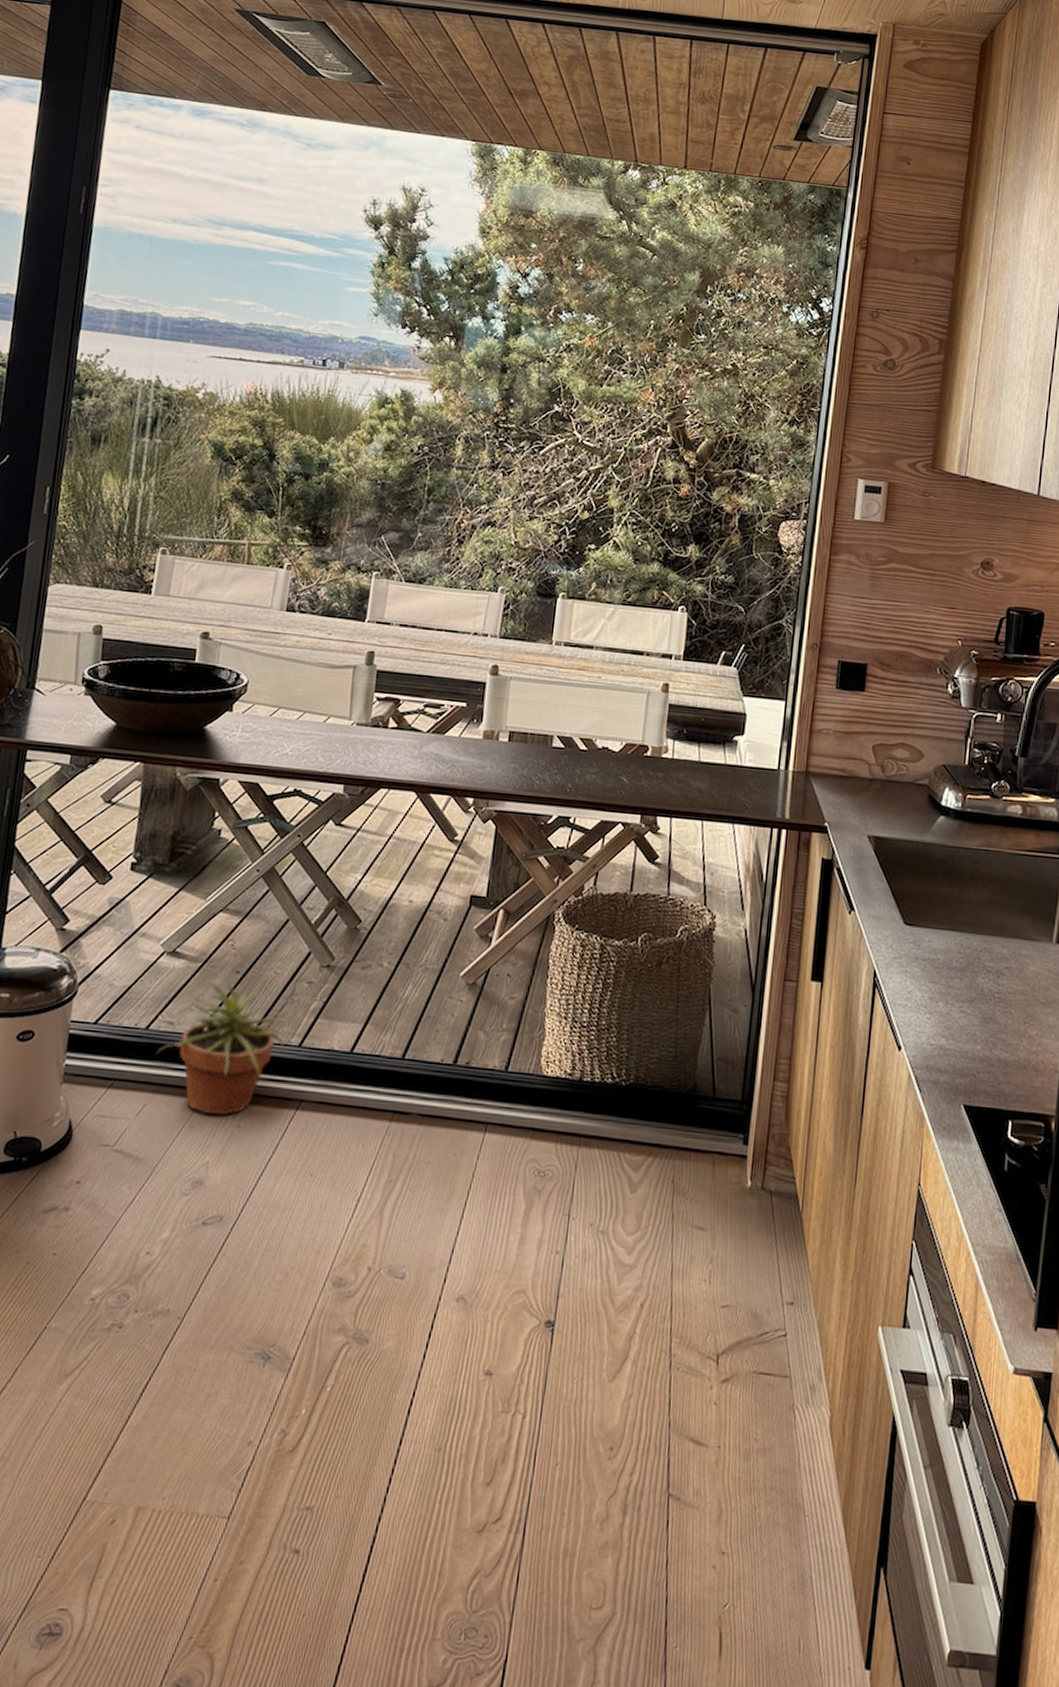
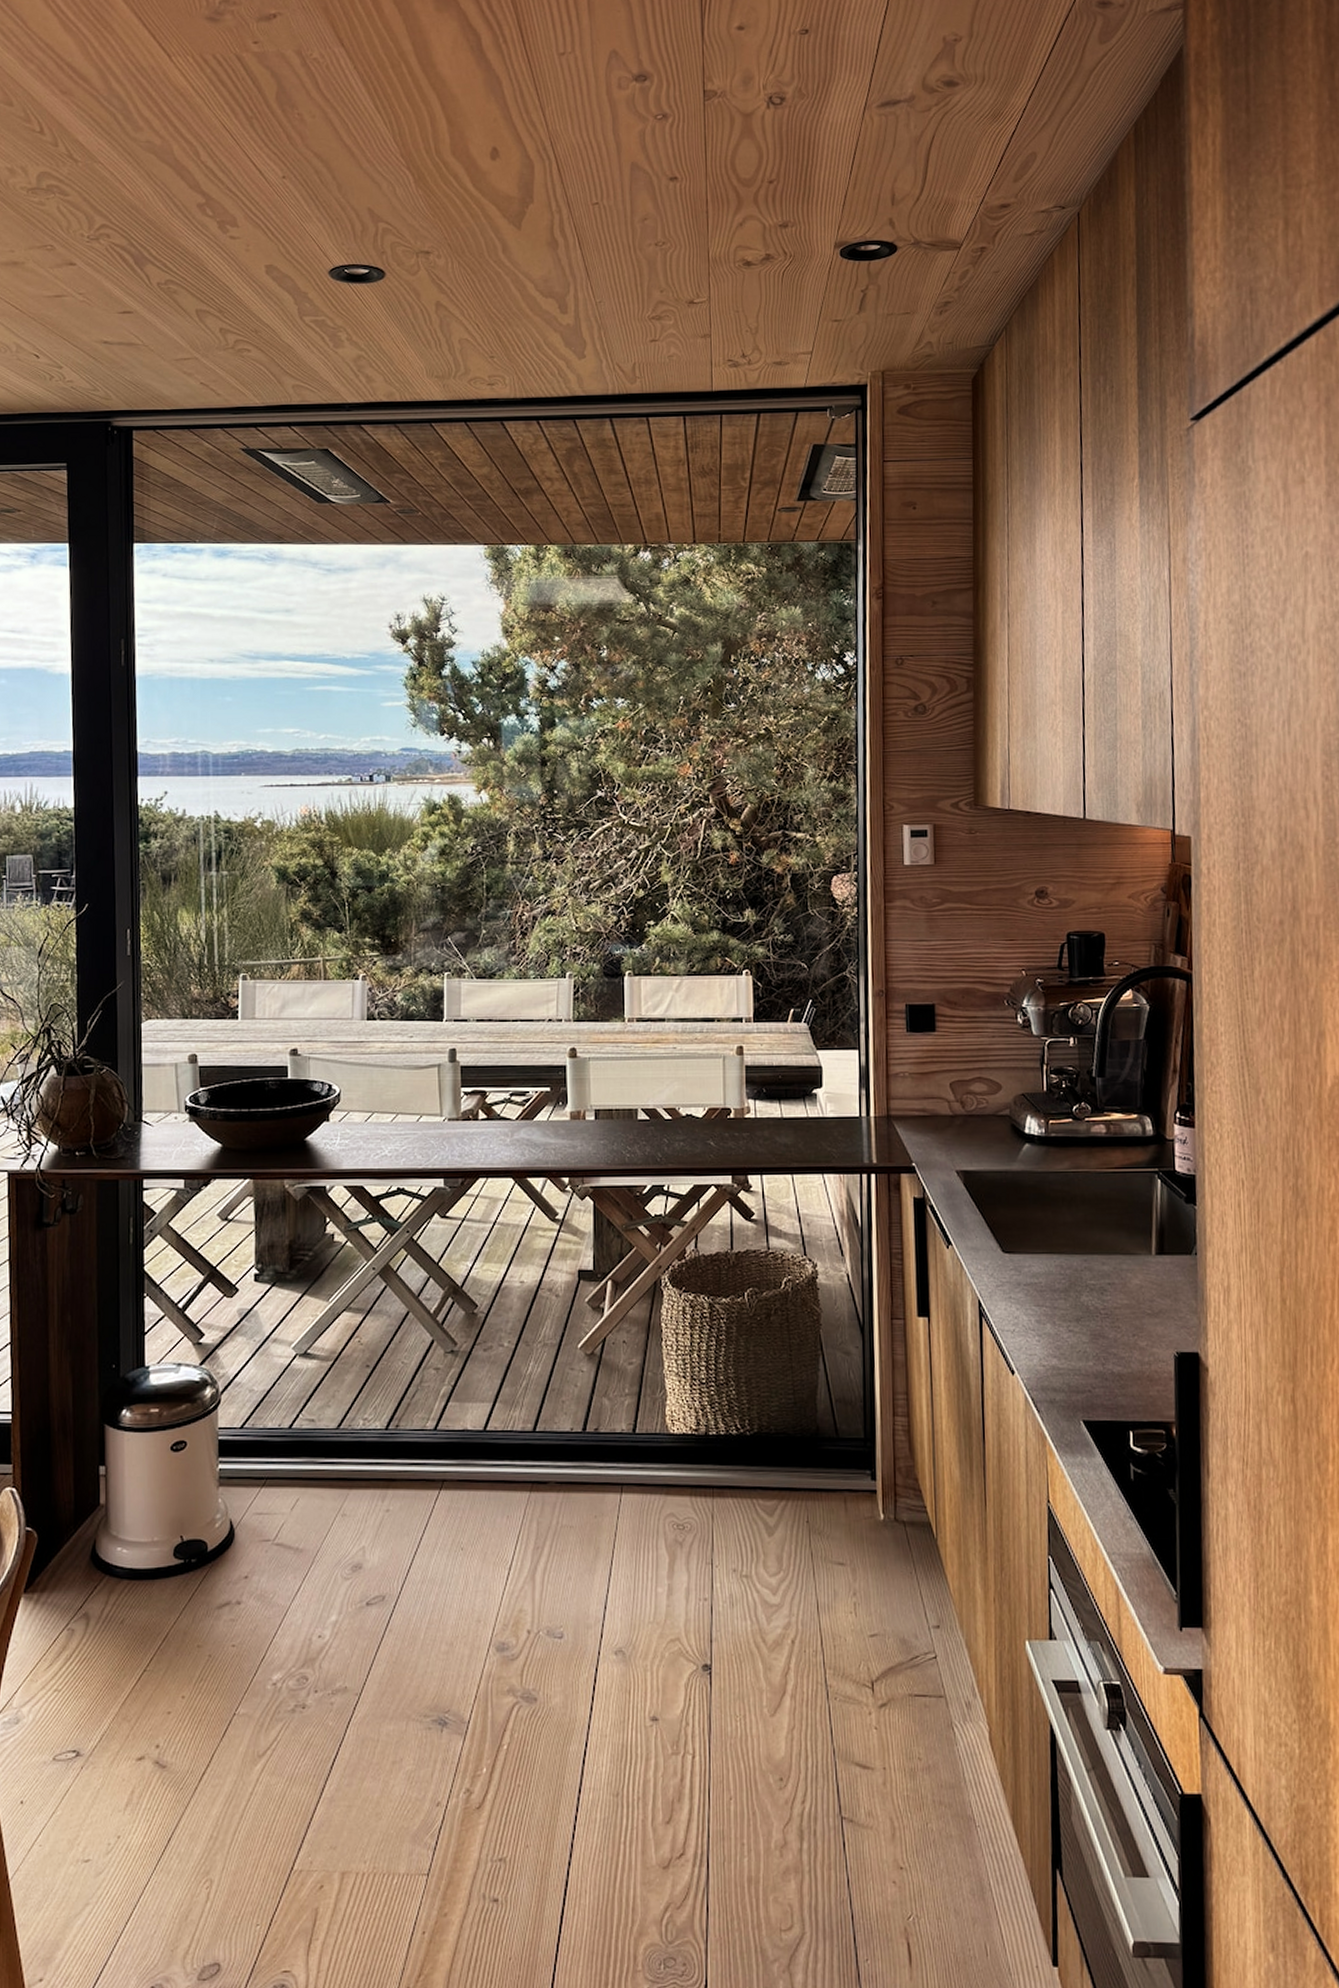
potted plant: present [155,978,304,1116] -> none [301,1369,435,1503]

